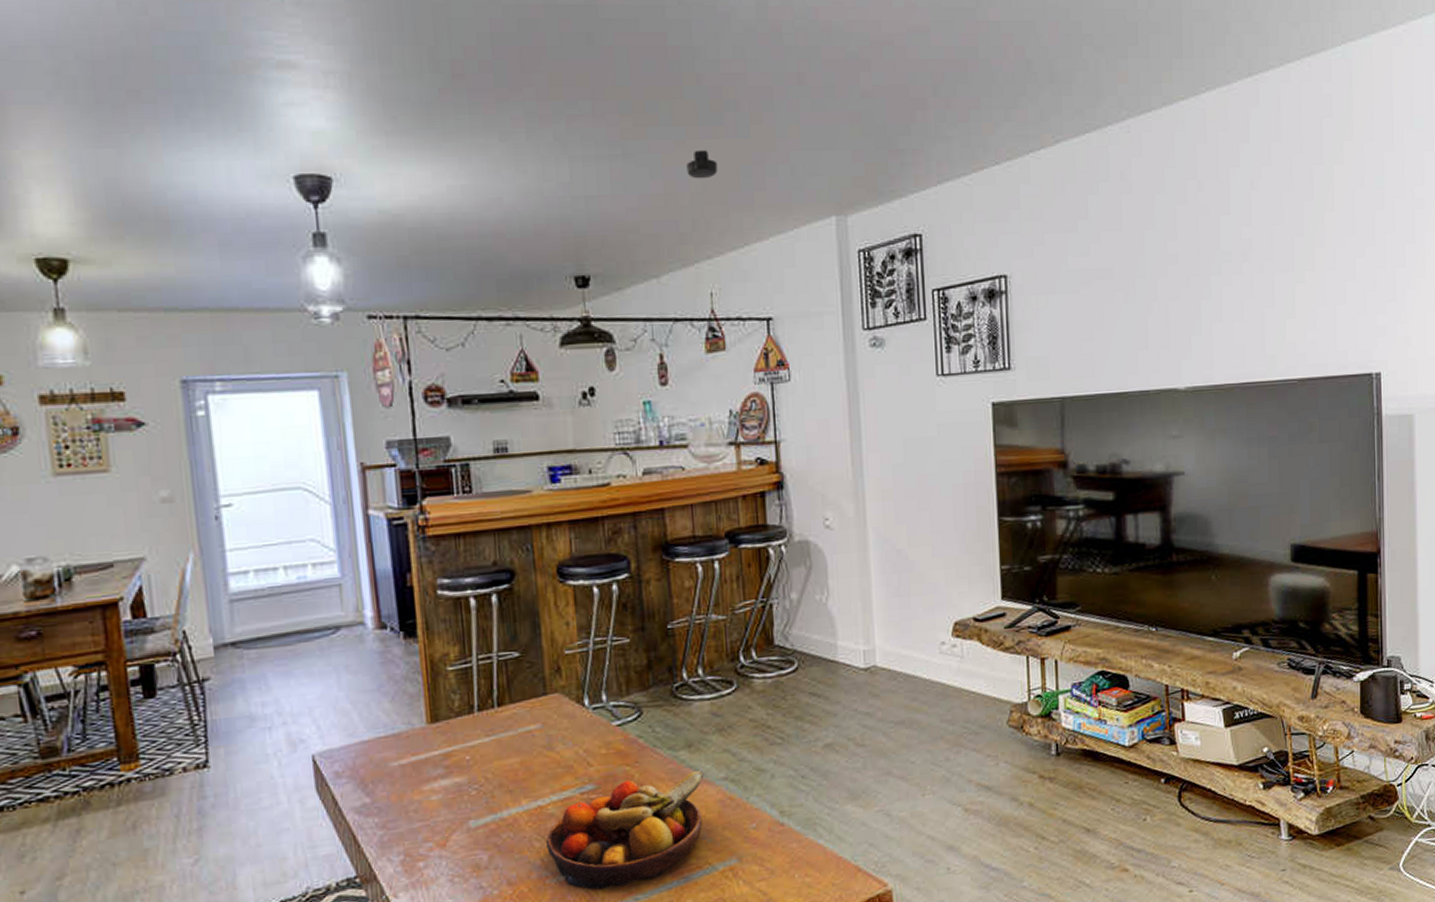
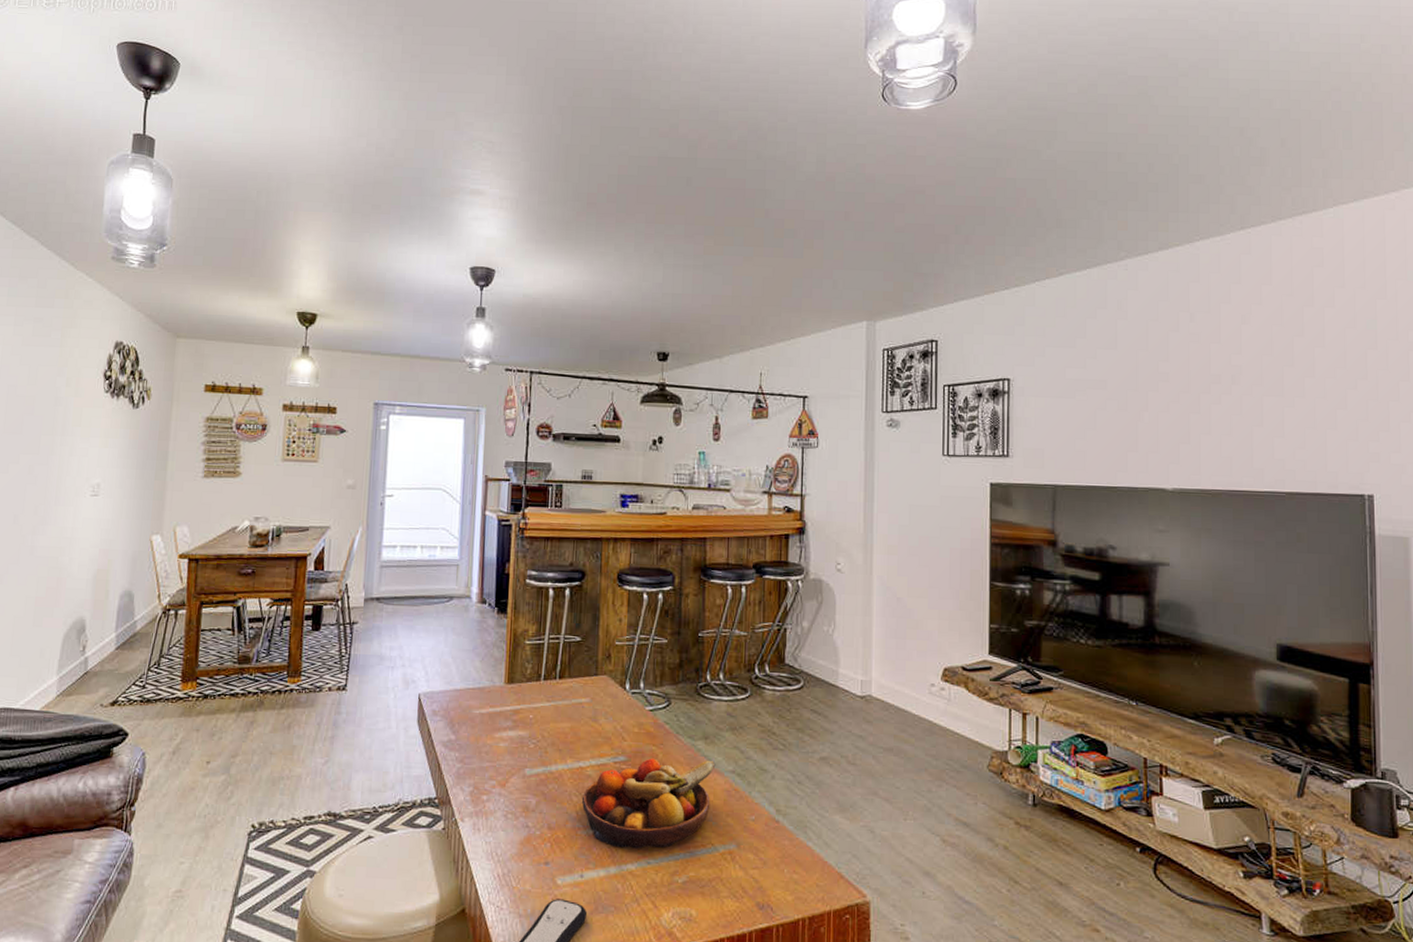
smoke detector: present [686,149,718,179] -> none [751,264,775,287]

